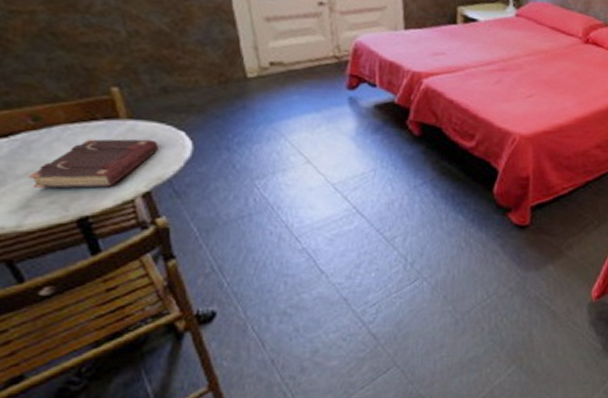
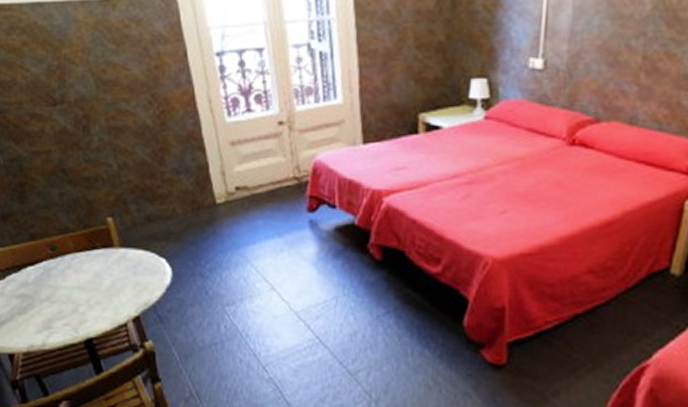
book: present [29,139,158,188] -> none [49,266,144,312]

